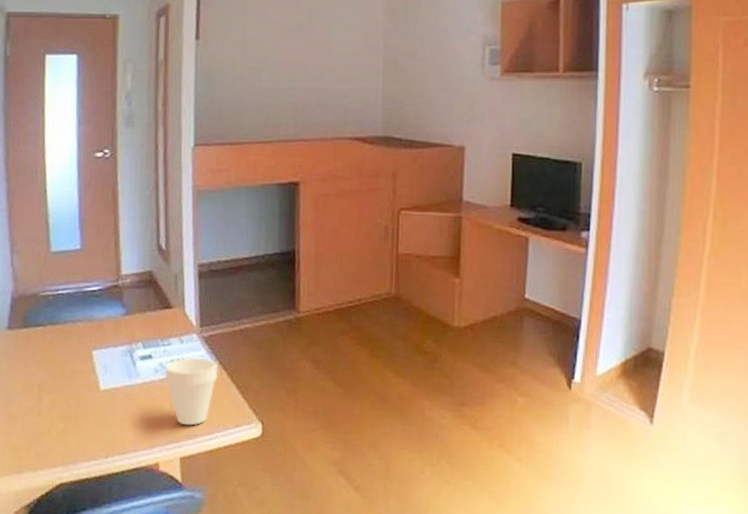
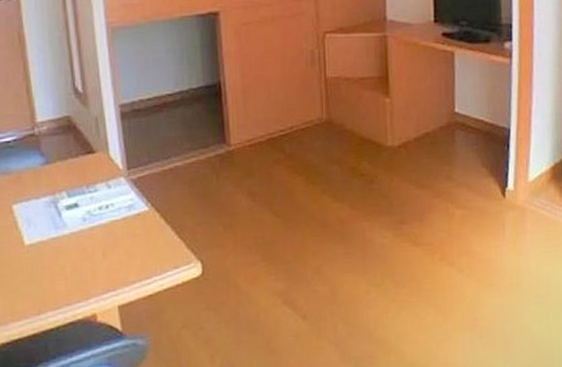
cup: present [164,357,218,426] -> none [93,201,151,273]

